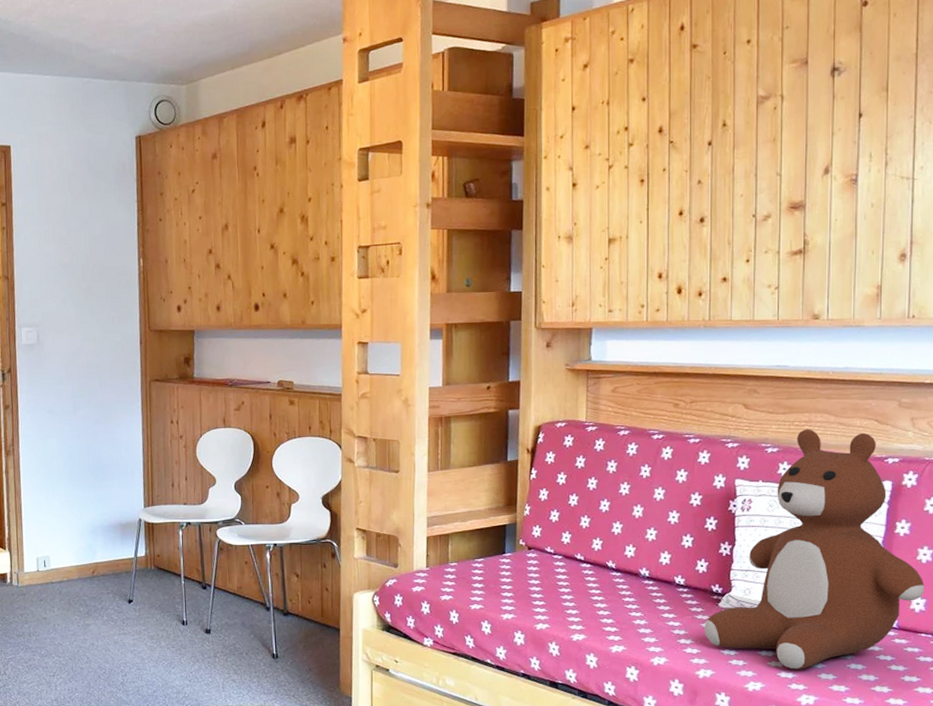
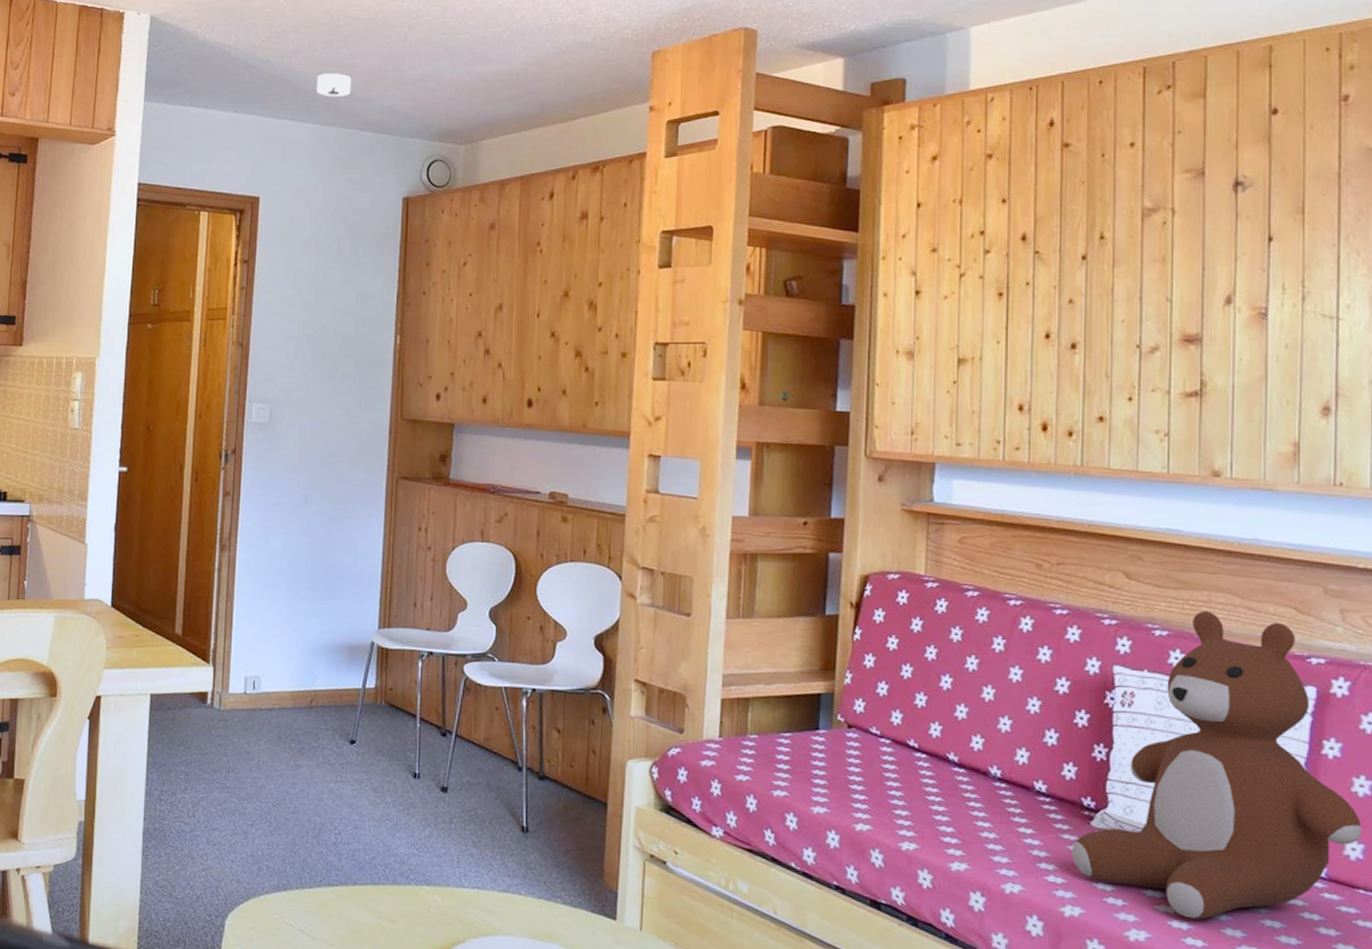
smoke detector: none [51,27,83,50] -> present [317,73,352,97]

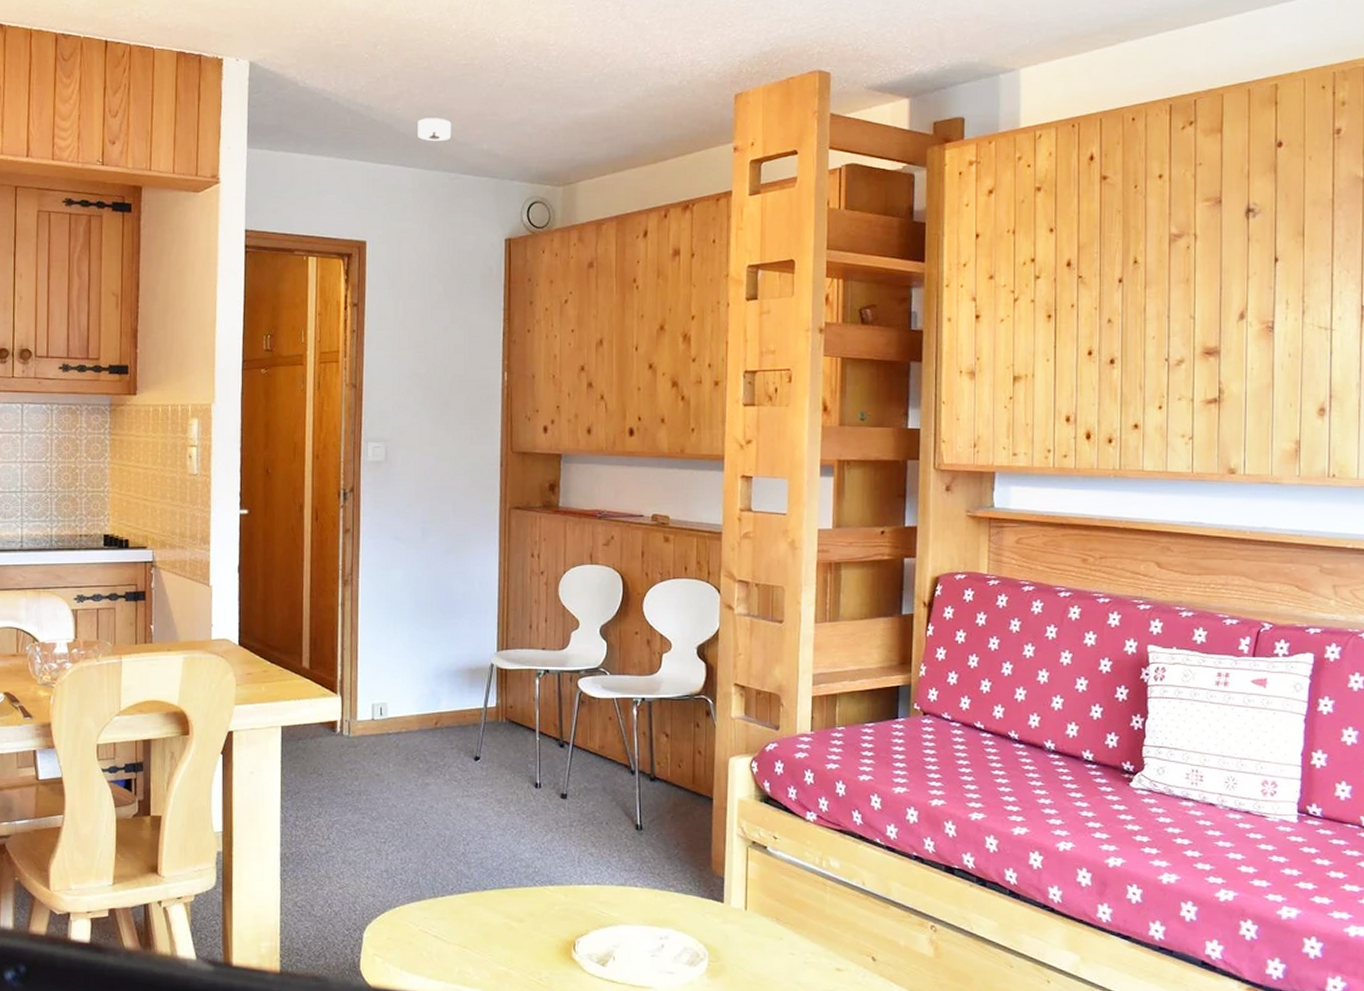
teddy bear: present [1071,610,1362,920] -> none [1114,592,1350,861]

